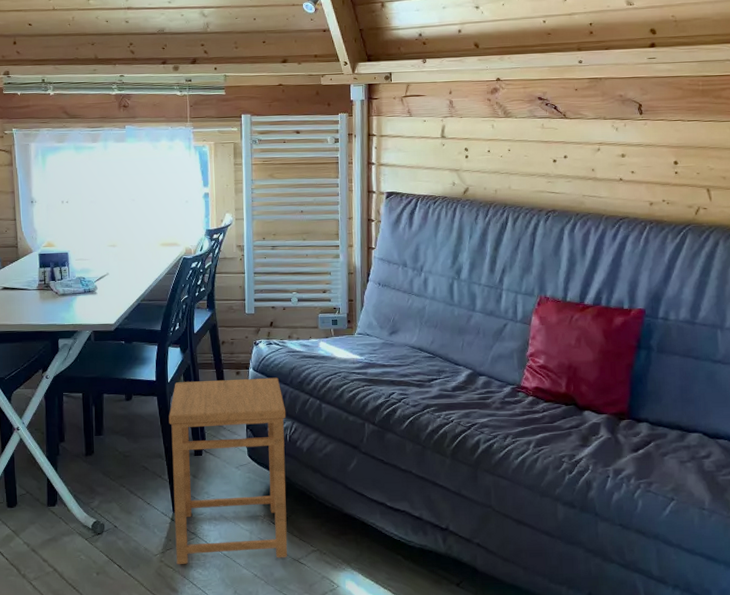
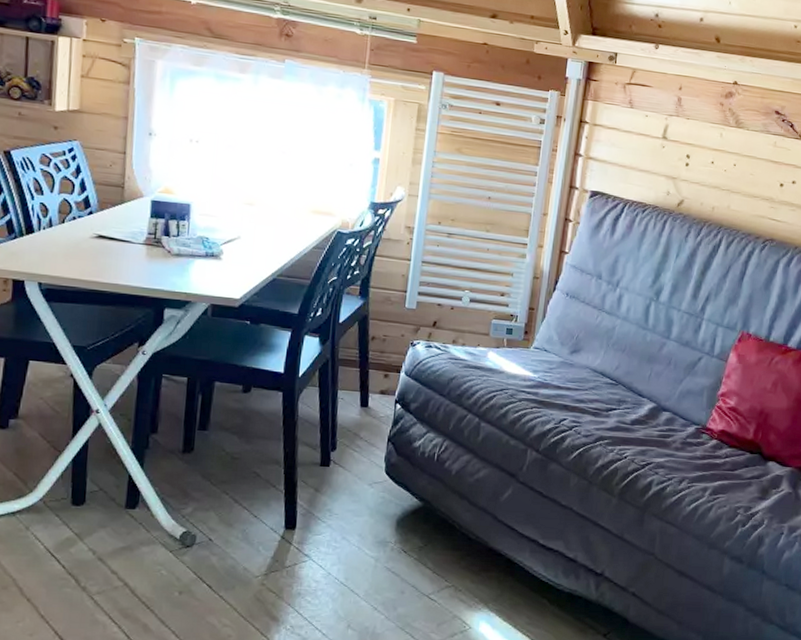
side table: present [168,377,288,564] -> none [281,378,438,592]

